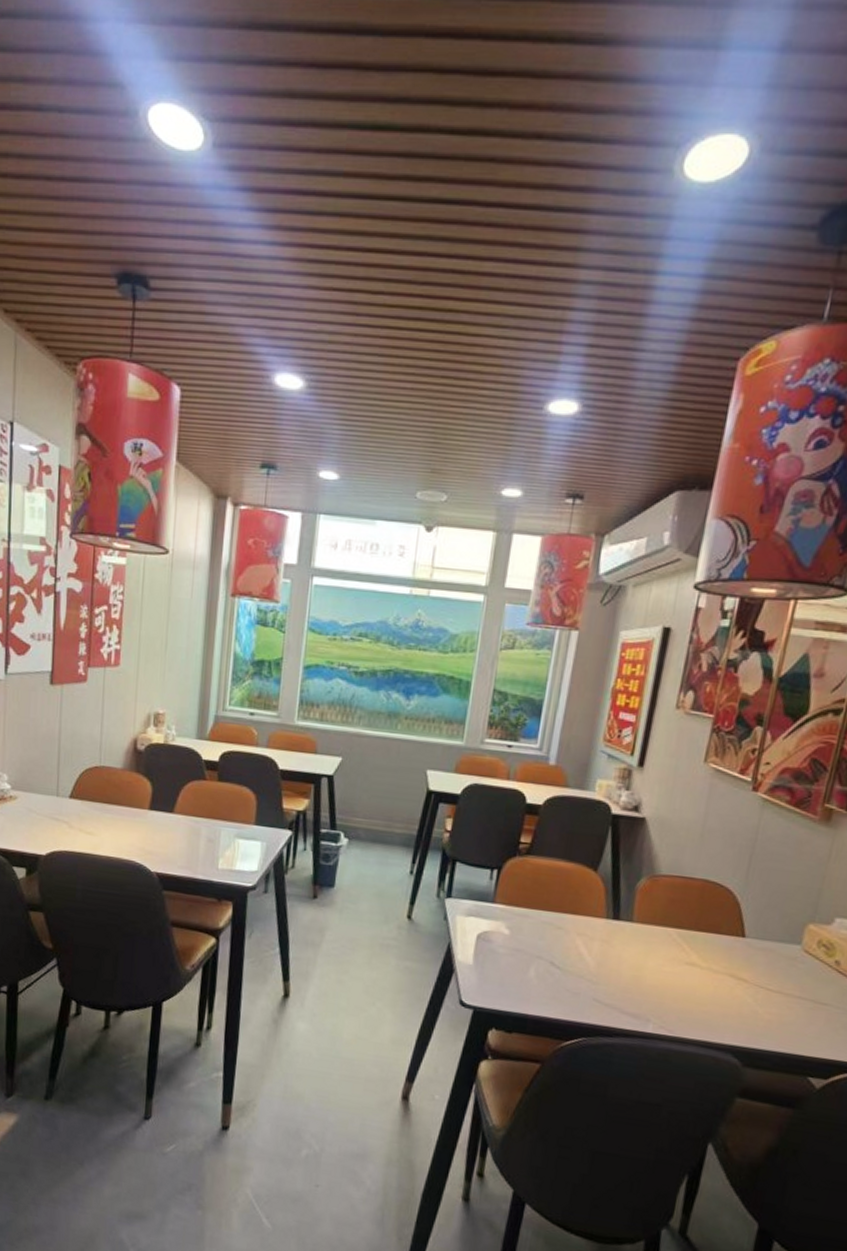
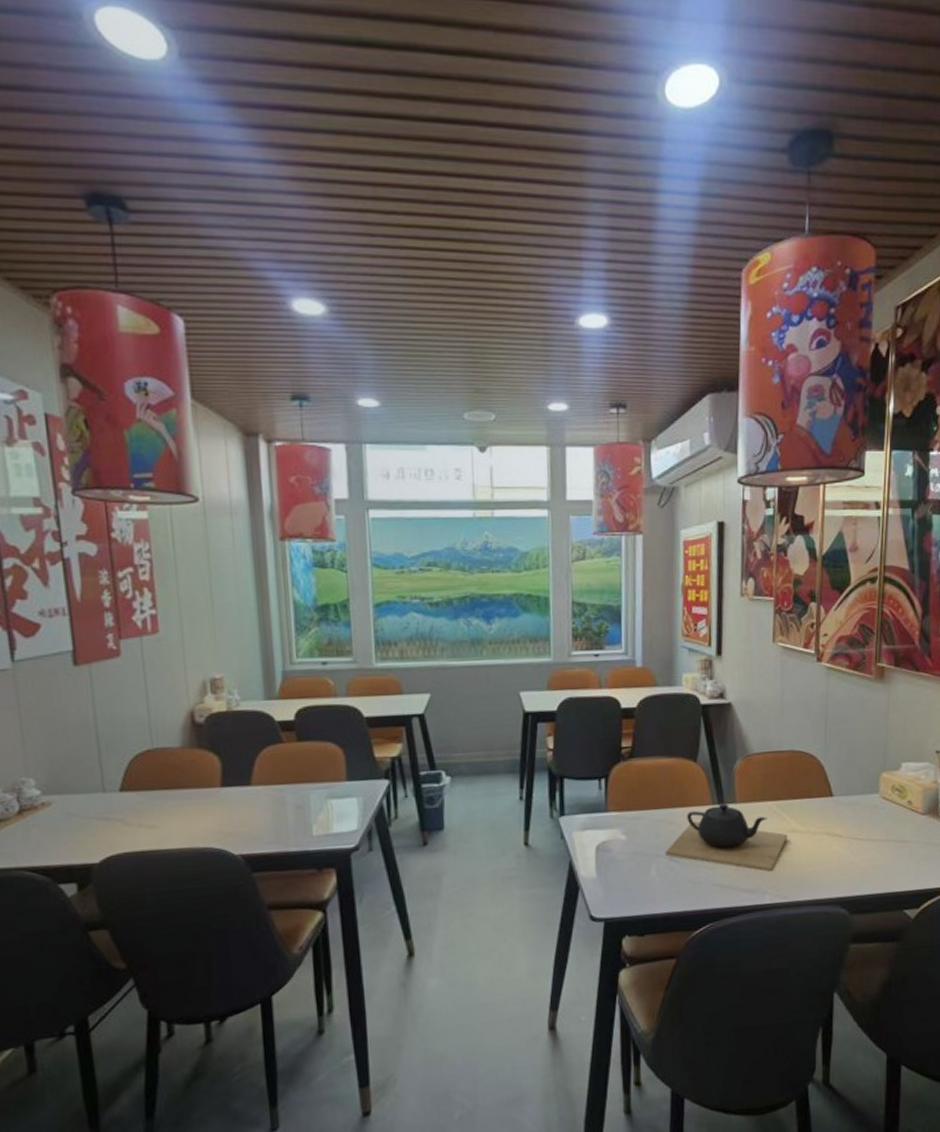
teapot: none [547,918,684,1000] -> present [665,803,787,872]

